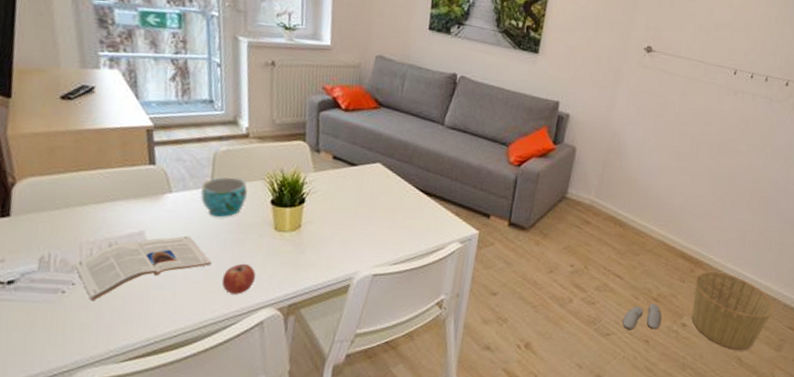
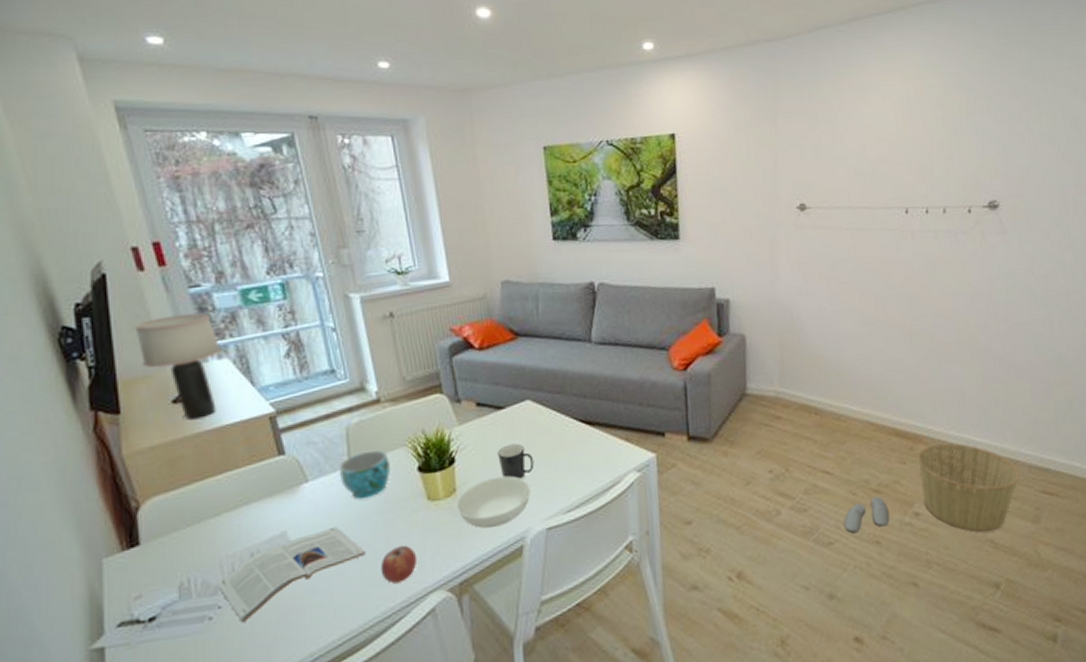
table lamp: none [37,19,115,118] -> present [135,313,223,420]
bowl: none [298,222,367,264] -> present [456,475,531,528]
mug: none [342,197,374,230] -> present [497,443,534,480]

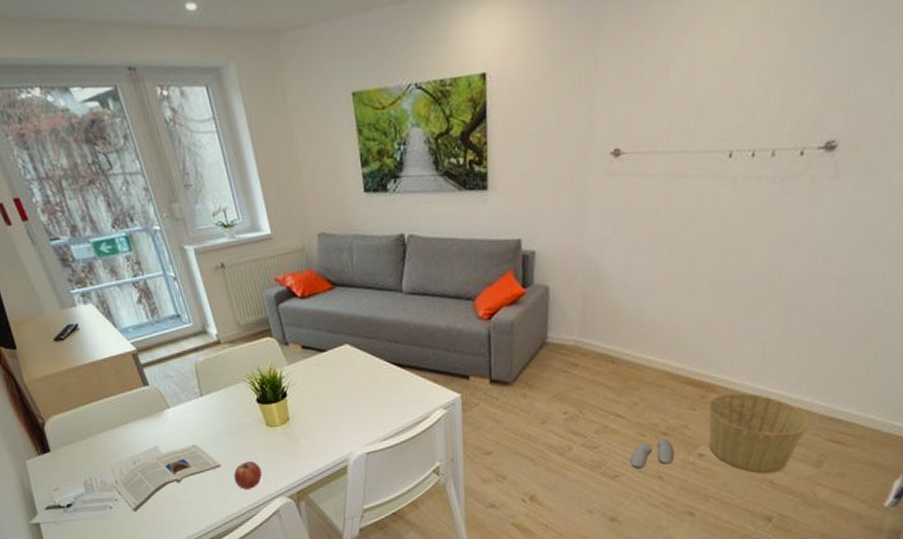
table lamp: present [135,313,223,420] -> none [13,263,90,355]
cup: present [340,449,390,499] -> none [193,383,234,423]
bowl: present [456,475,531,528] -> none [290,408,352,450]
mug: present [497,443,534,480] -> none [322,382,354,413]

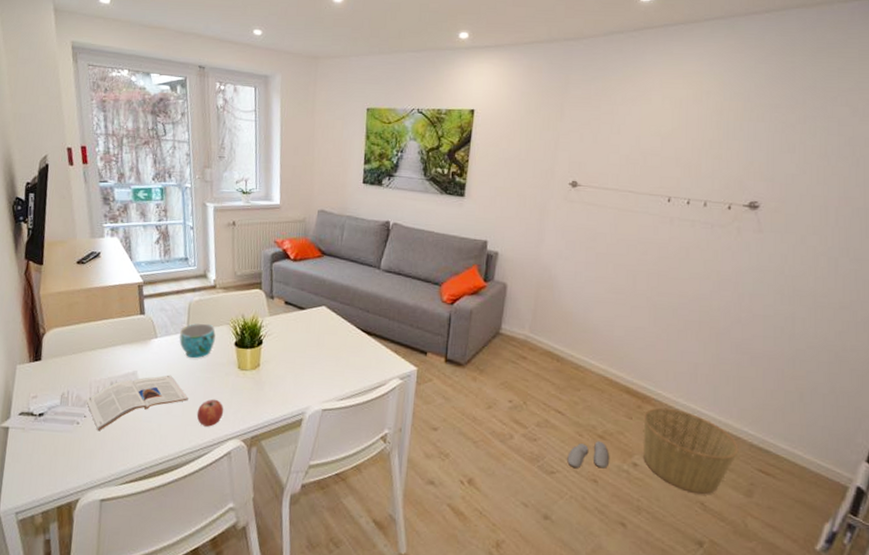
cup: none [193,383,234,423] -> present [179,323,216,358]

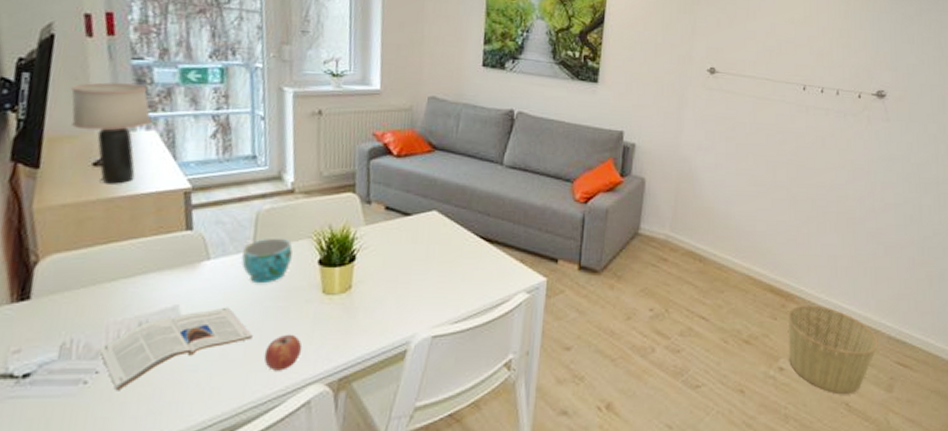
table lamp: none [61,200,115,278] -> present [71,82,153,184]
slippers: present [567,441,610,469] -> none [713,347,756,378]

